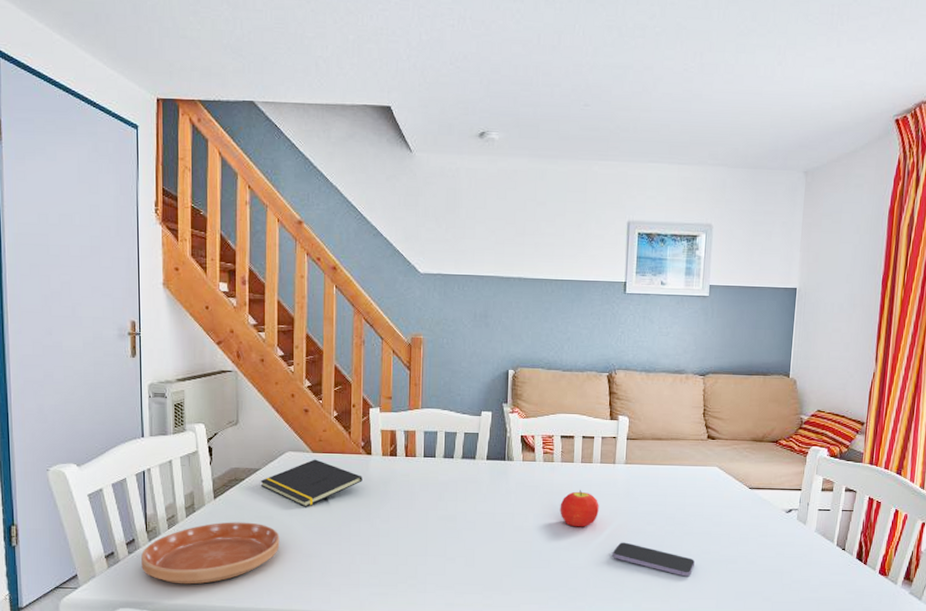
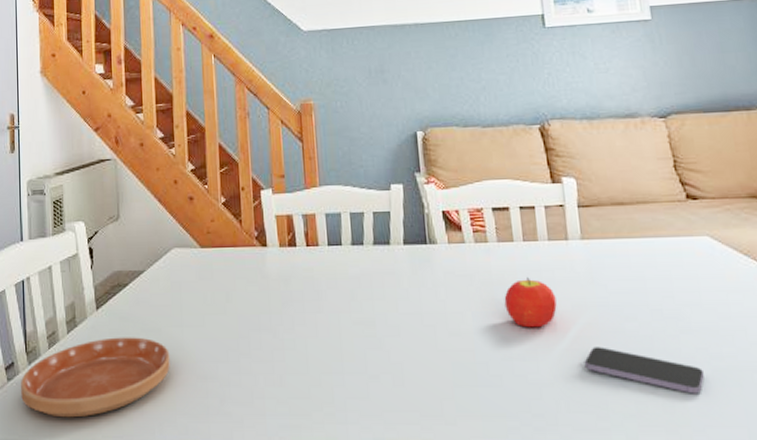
notepad: present [260,459,362,507] -> none [145,255,259,316]

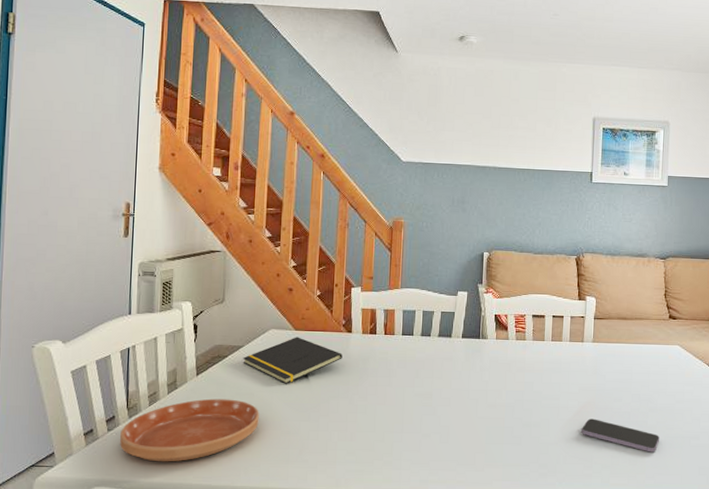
notepad: none [145,255,259,316] -> present [243,337,343,384]
fruit: present [504,277,557,328] -> none [531,367,569,404]

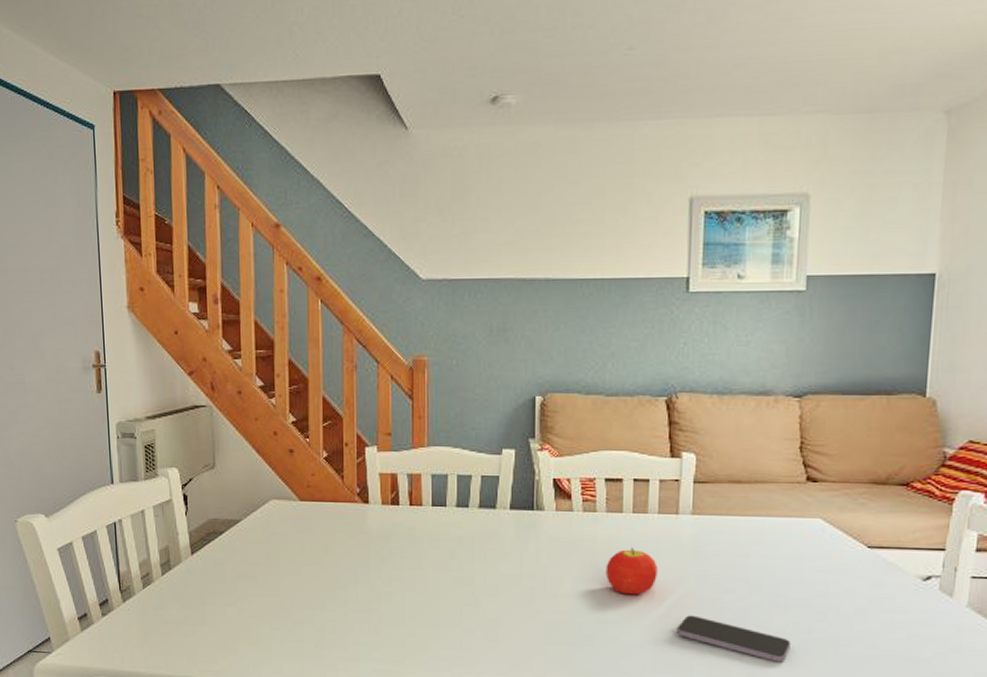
saucer: present [120,398,259,462] -> none [116,581,266,653]
notepad: present [243,337,343,384] -> none [242,508,359,566]
fruit: none [531,367,569,404] -> present [605,548,658,595]

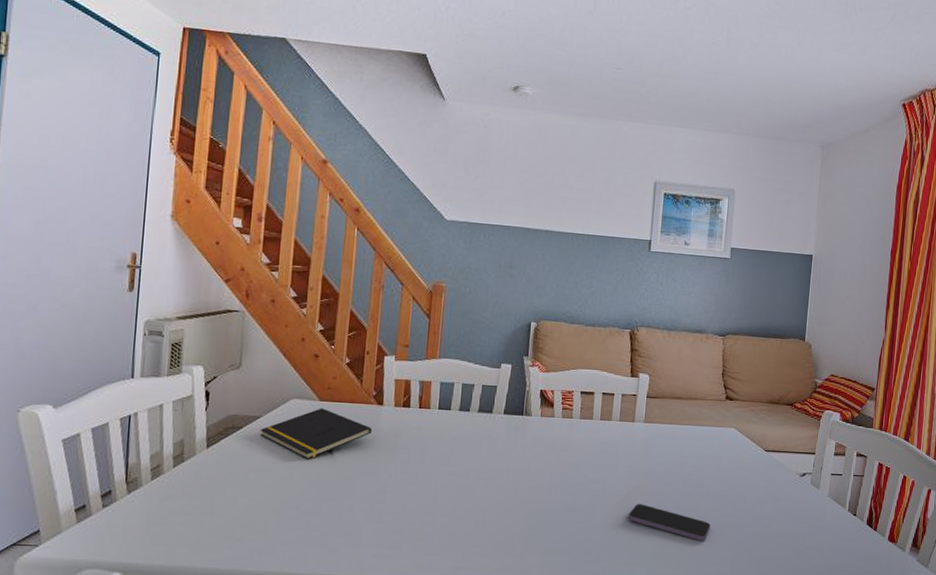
notepad: none [242,508,359,566] -> present [260,408,372,460]
fruit: present [605,548,658,595] -> none [576,448,617,487]

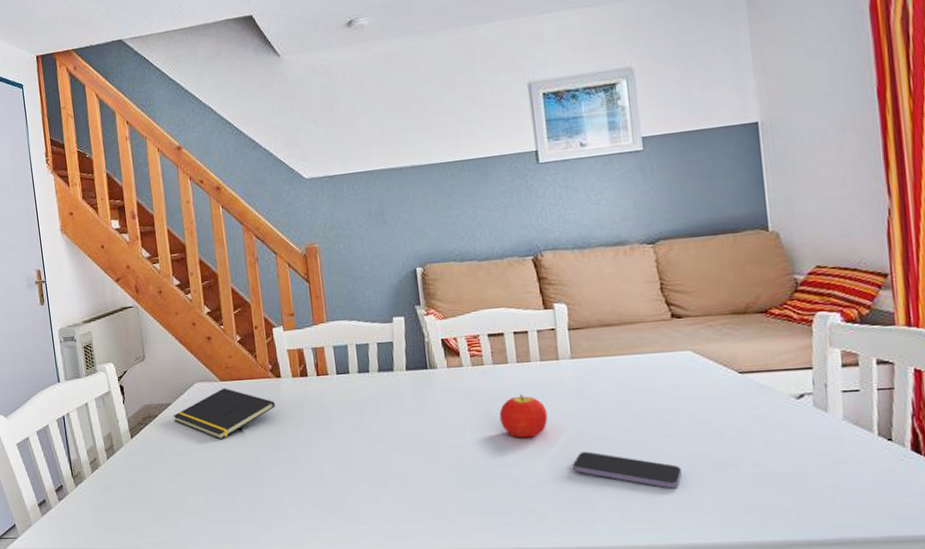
fruit: none [576,448,617,487] -> present [499,394,548,438]

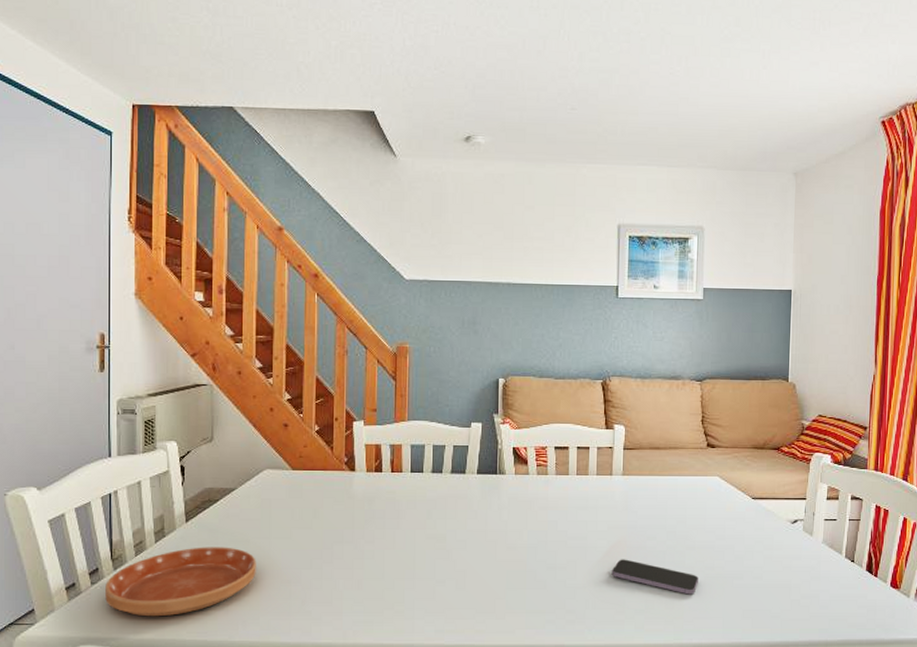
saucer: none [70,460,201,529] -> present [105,547,256,617]
notepad: present [173,388,275,440] -> none [236,477,346,529]
fruit: present [499,394,548,438] -> none [555,504,596,544]

